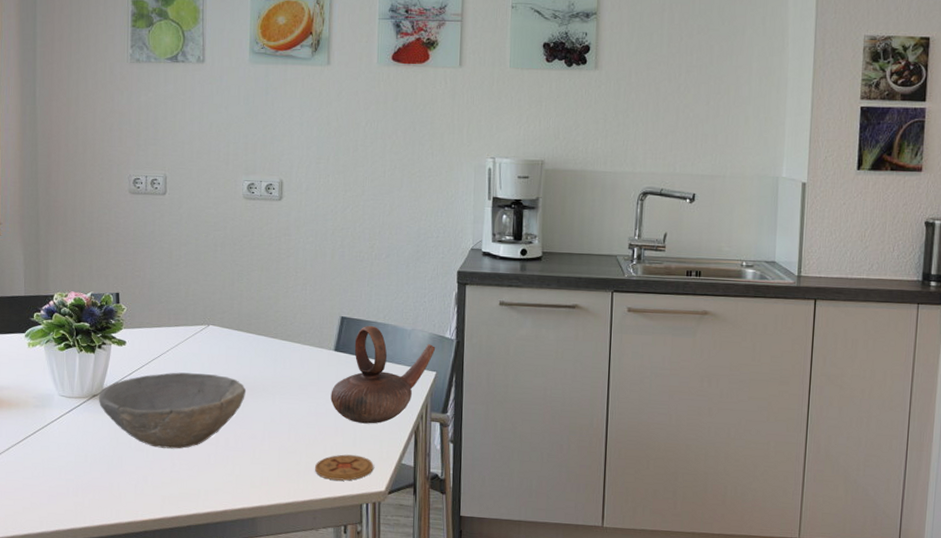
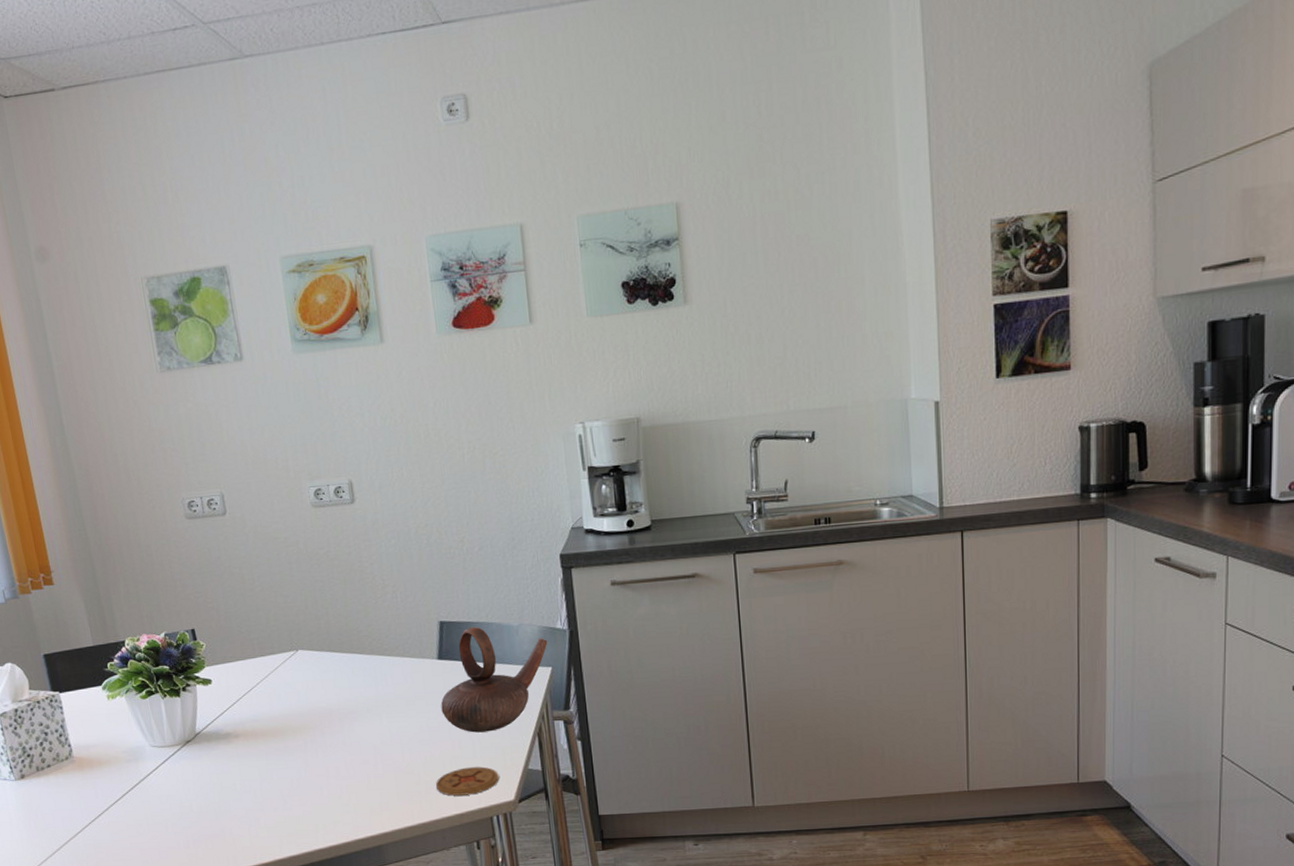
bowl: present [98,372,247,449] -> none [192,702,350,787]

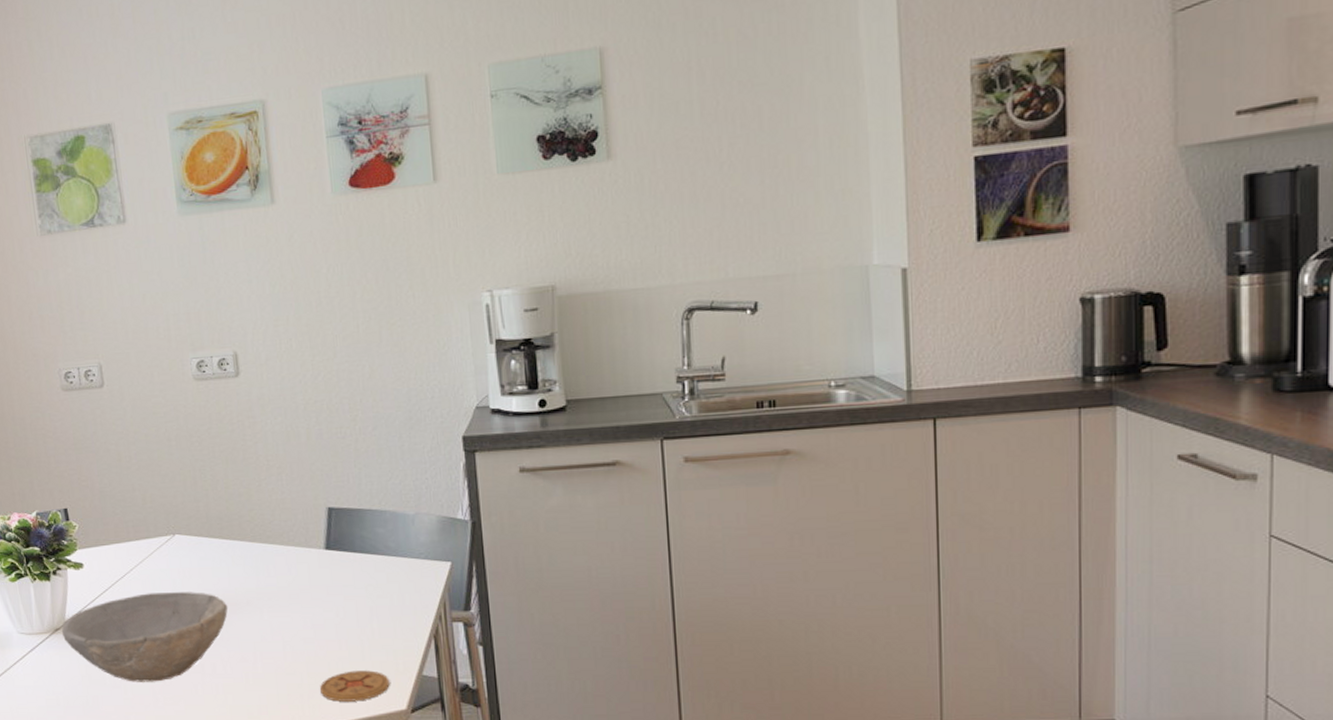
bowl: none [192,702,350,787] -> present [61,592,228,682]
teapot: present [441,626,548,733] -> none [327,514,447,632]

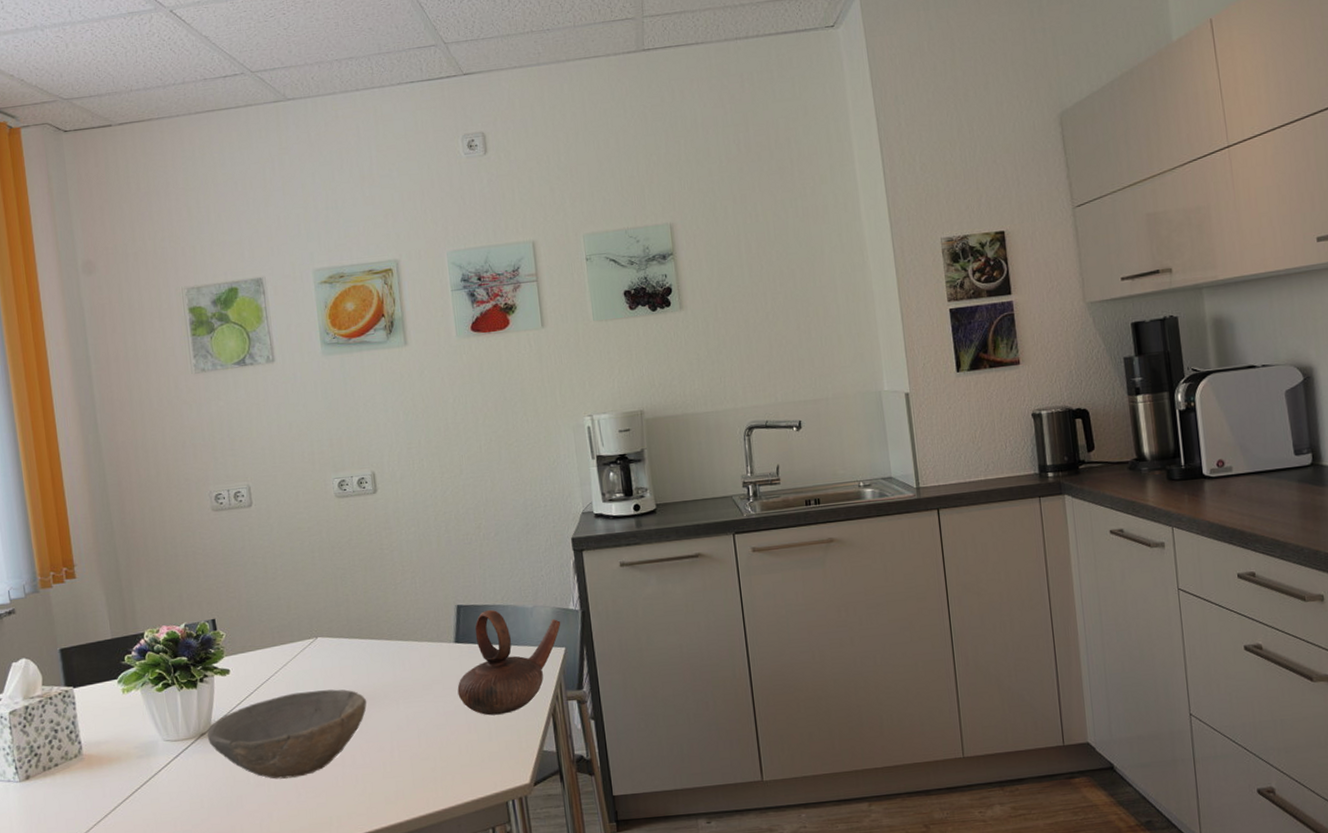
coaster: present [319,670,390,702] -> none [451,750,515,781]
teapot: none [327,514,447,632] -> present [457,609,561,716]

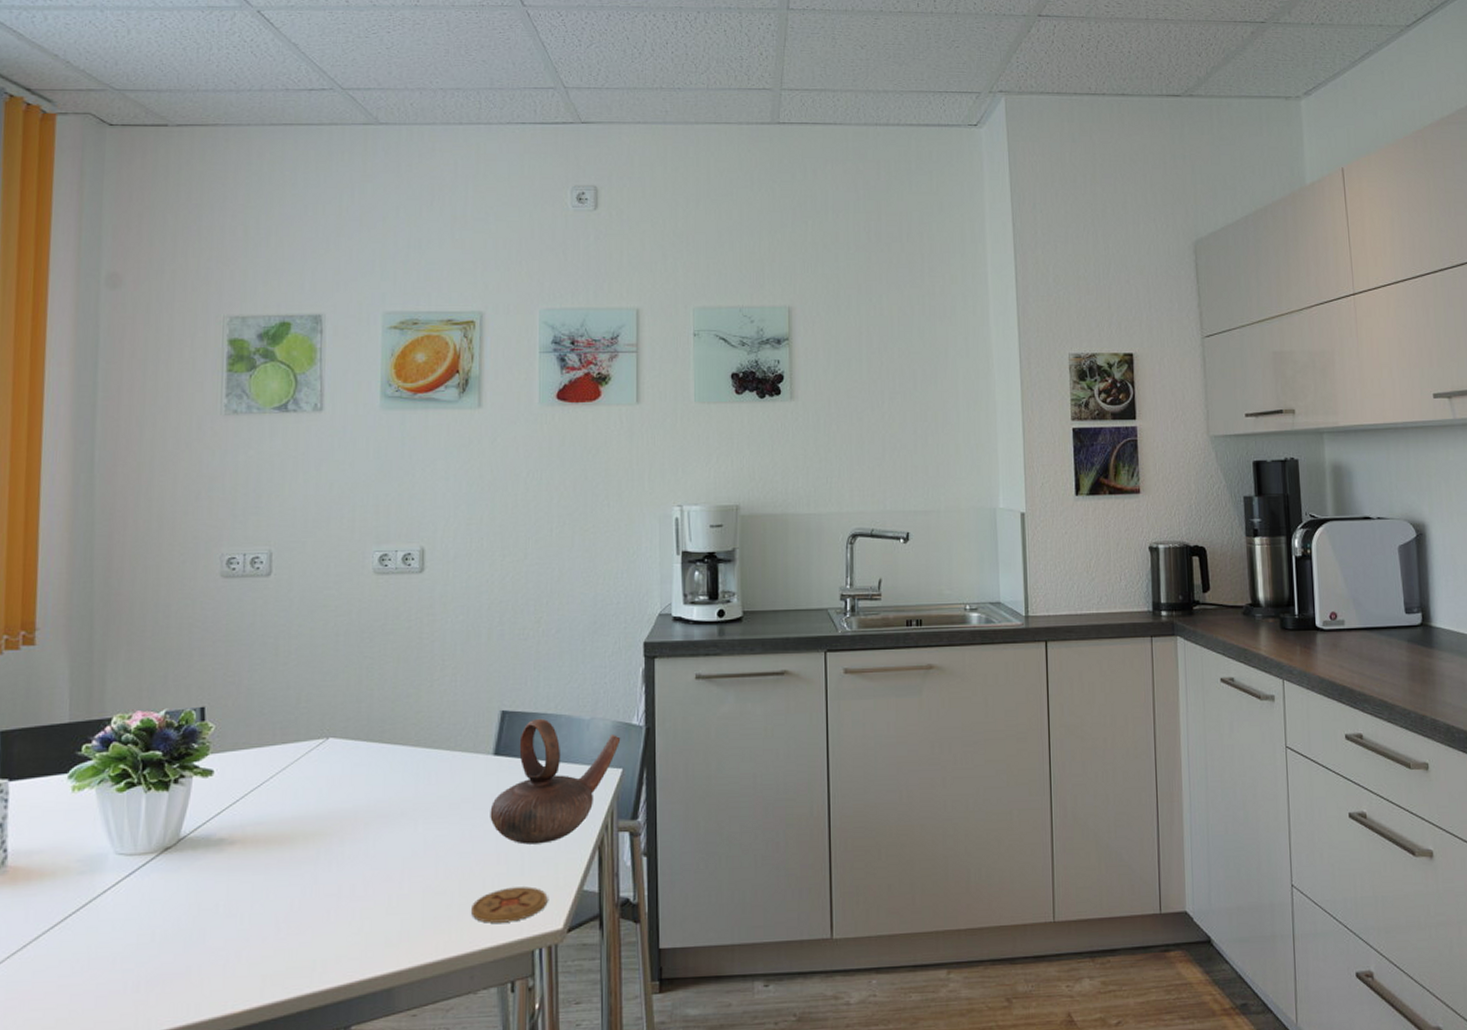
bowl: present [207,689,367,779] -> none [172,802,379,910]
coaster: none [451,750,515,781] -> present [470,886,548,923]

